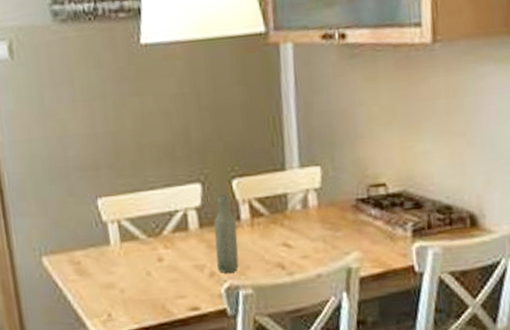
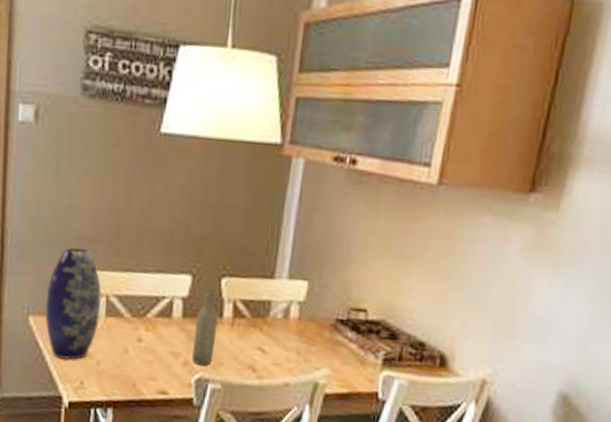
vase: none [55,177,116,295] -> present [44,247,101,360]

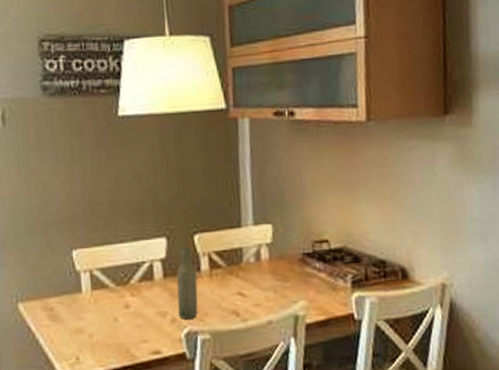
vase: present [44,247,101,360] -> none [32,231,86,340]

